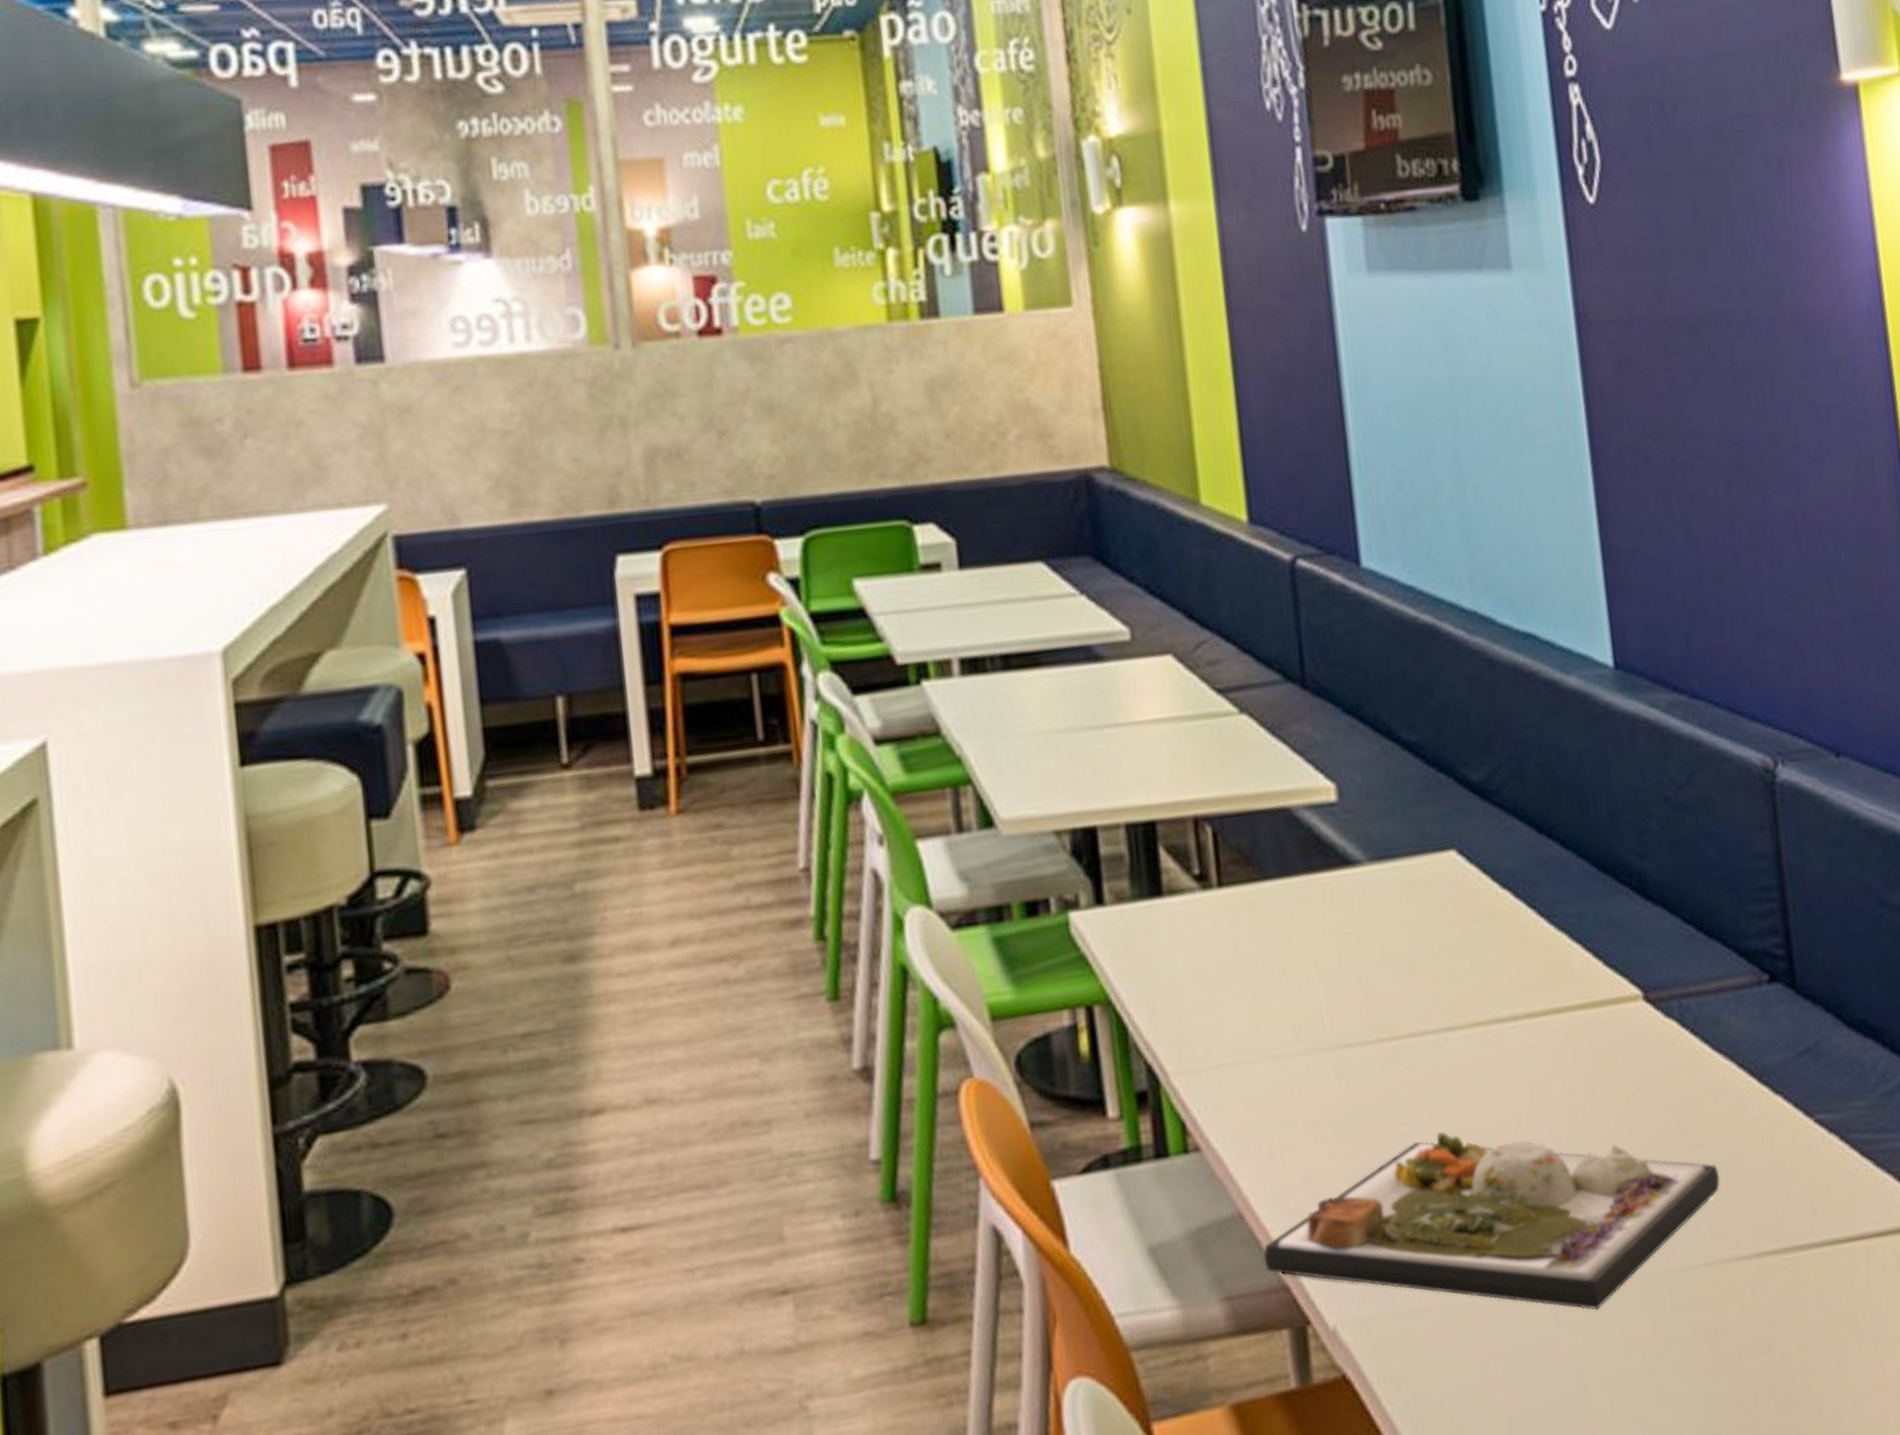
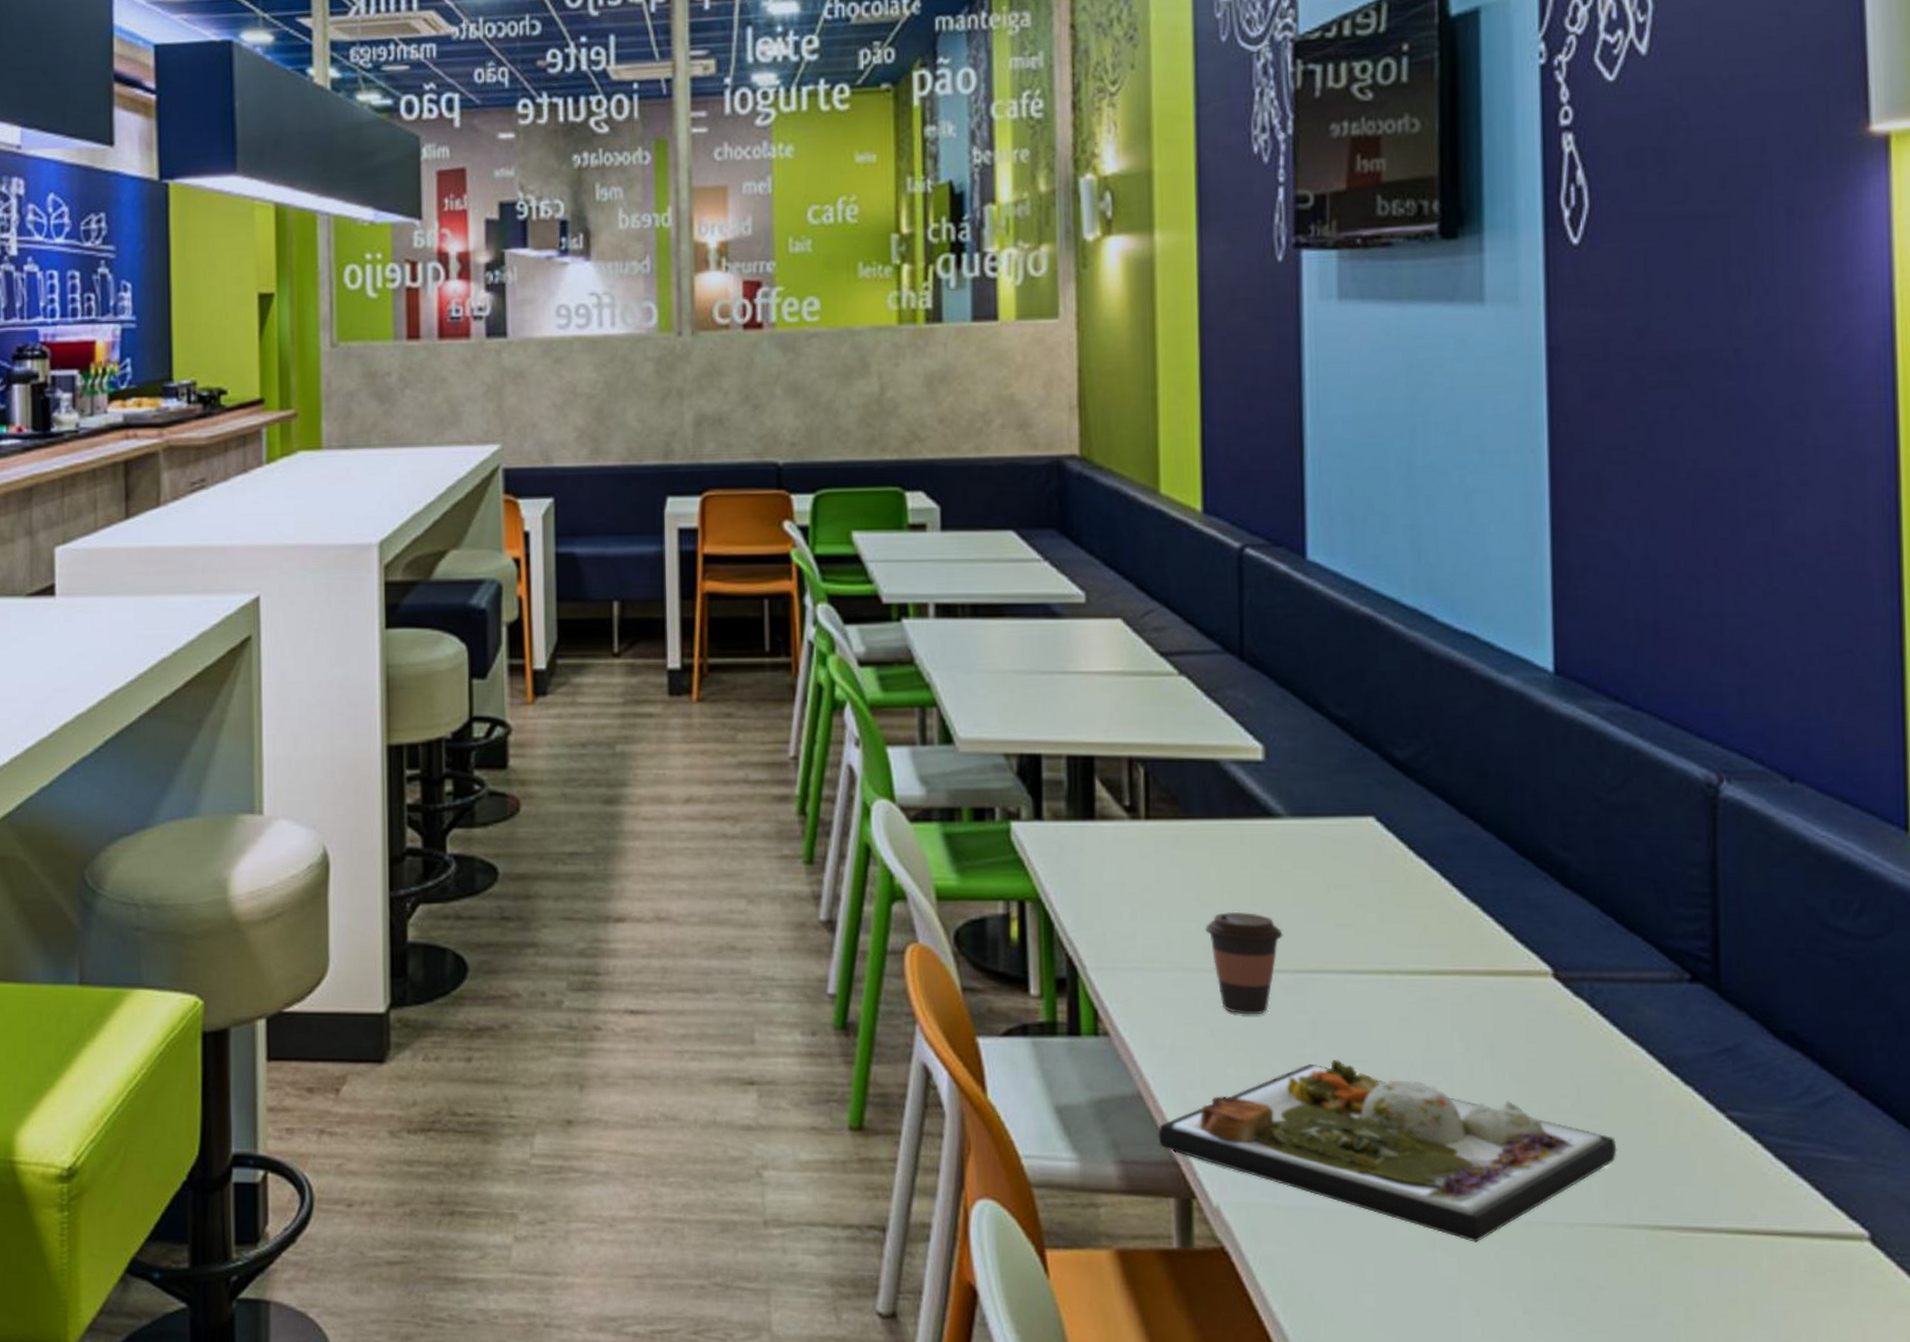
coffee cup: none [1293,978,1375,1099] -> present [1205,911,1283,1015]

